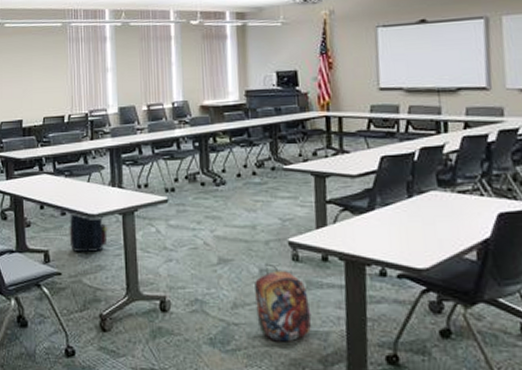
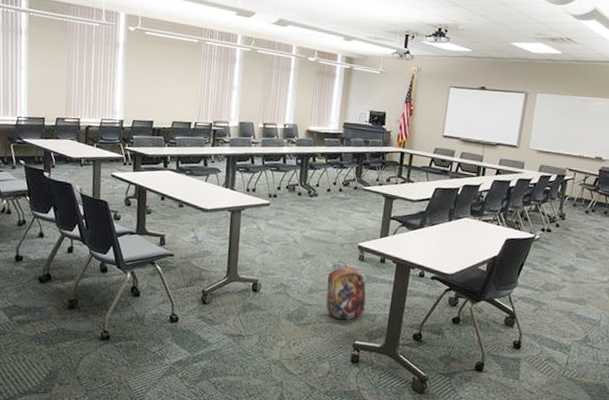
satchel: present [69,211,108,252] -> none [183,204,217,240]

